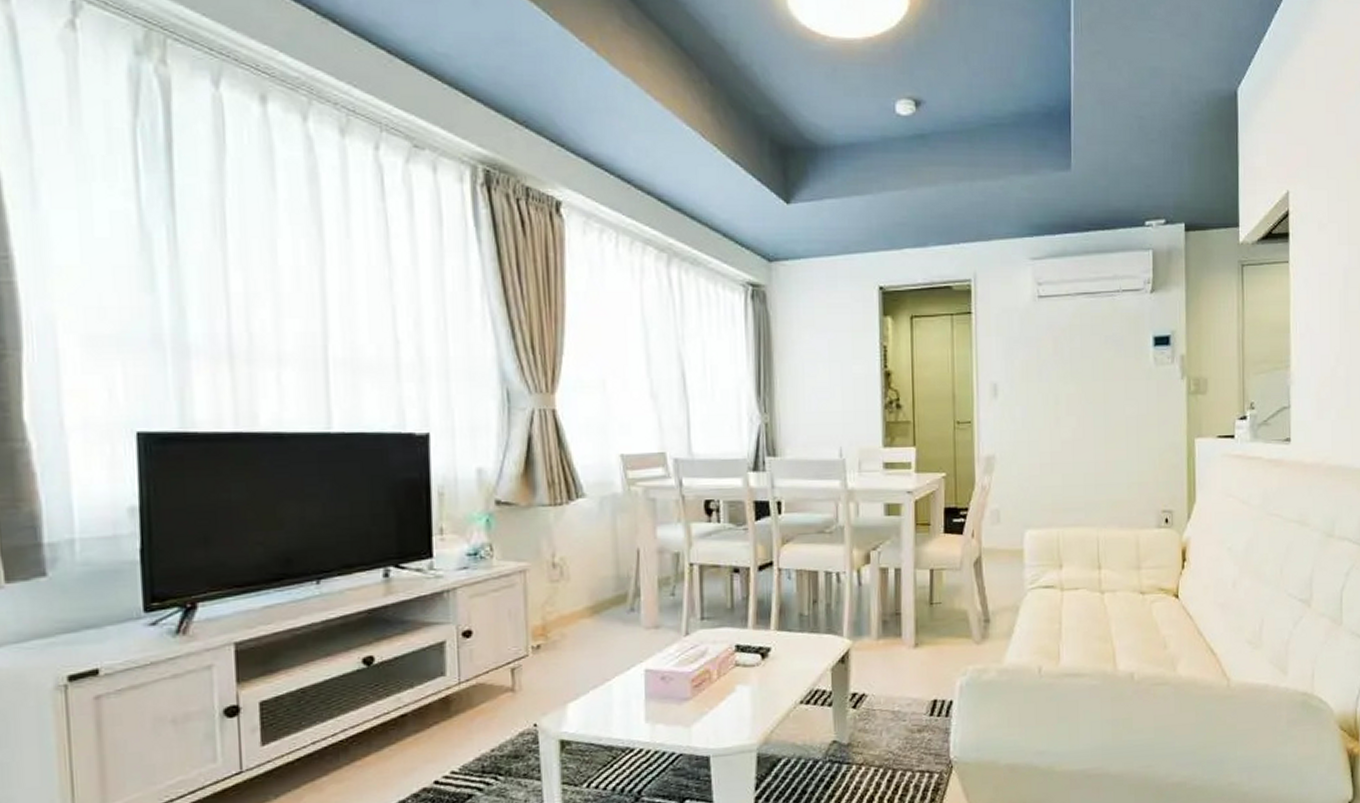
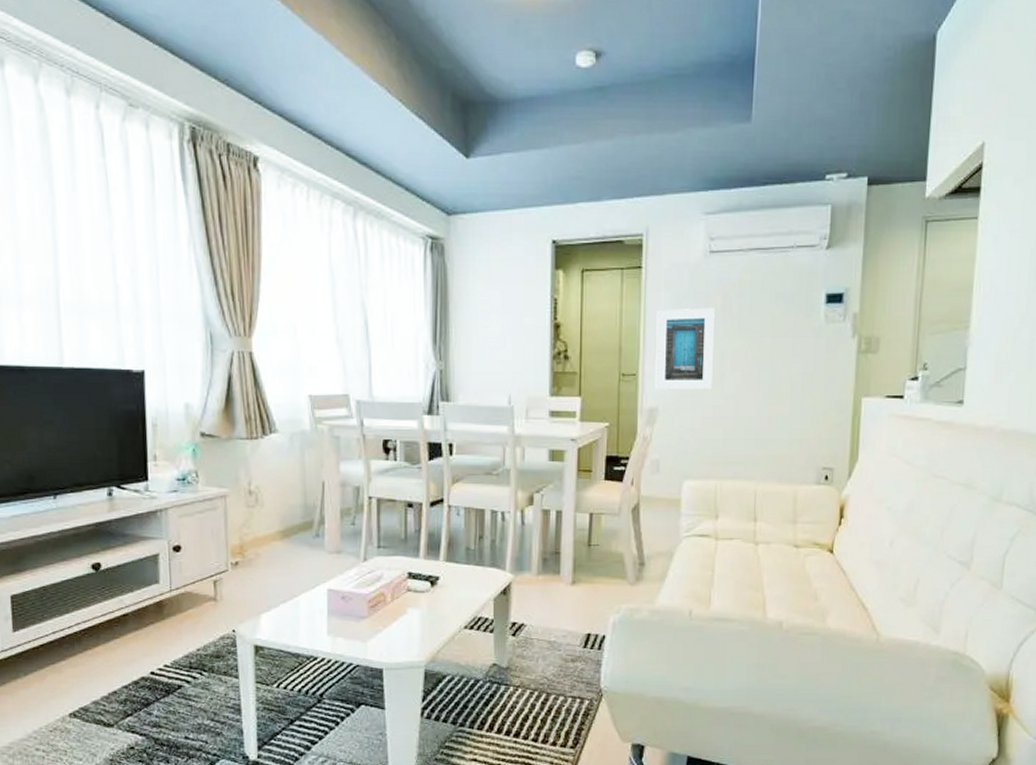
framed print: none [989,352,1050,437] -> present [655,307,716,390]

